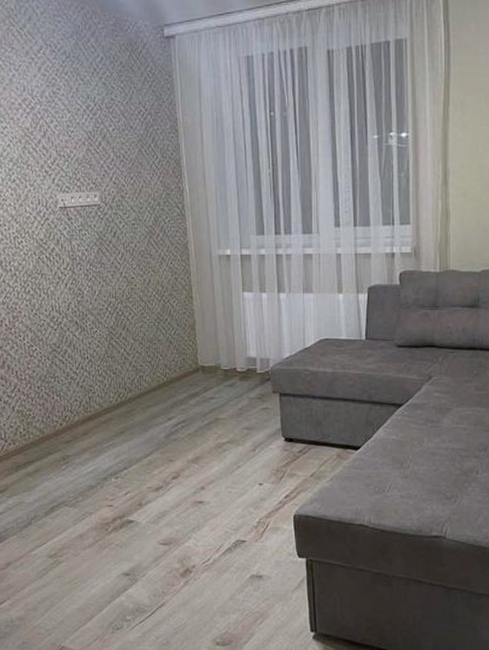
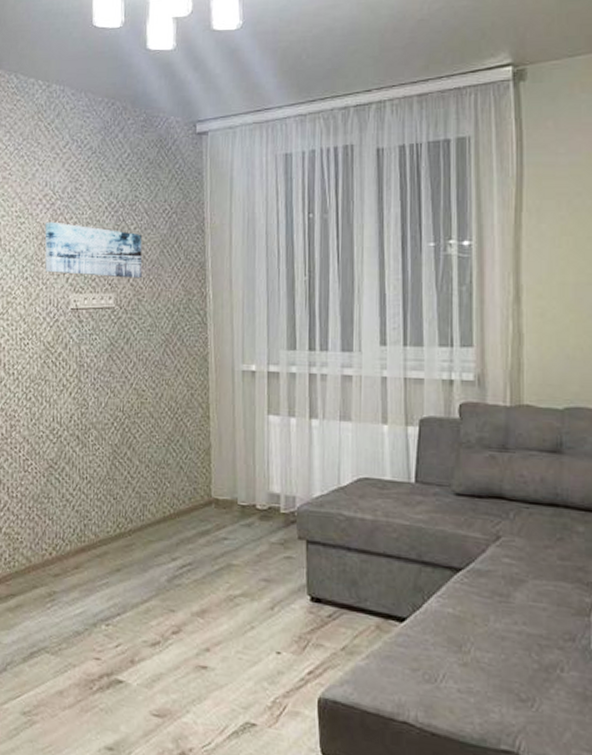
wall art: none [27,125,123,177] -> present [45,221,143,279]

